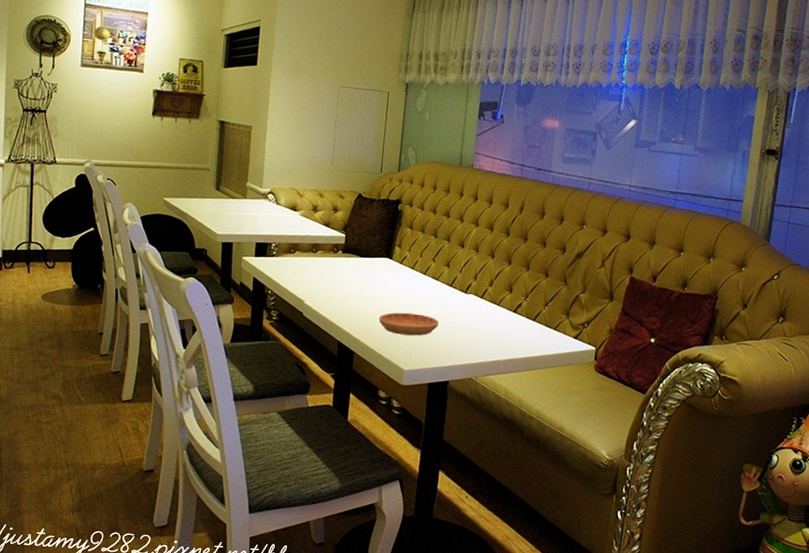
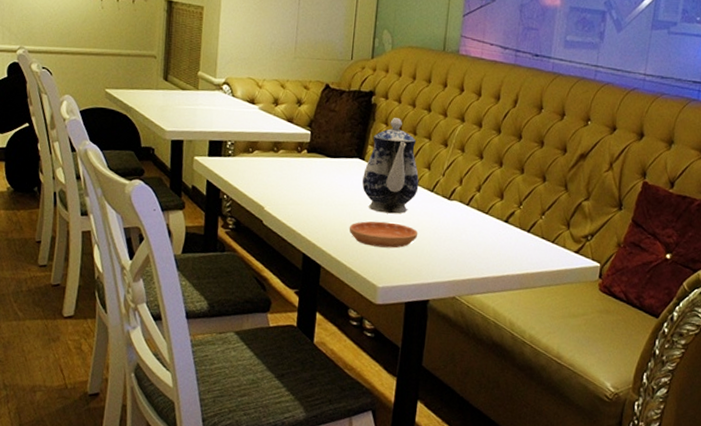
teapot: none [390,223,440,306] -> present [362,118,419,214]

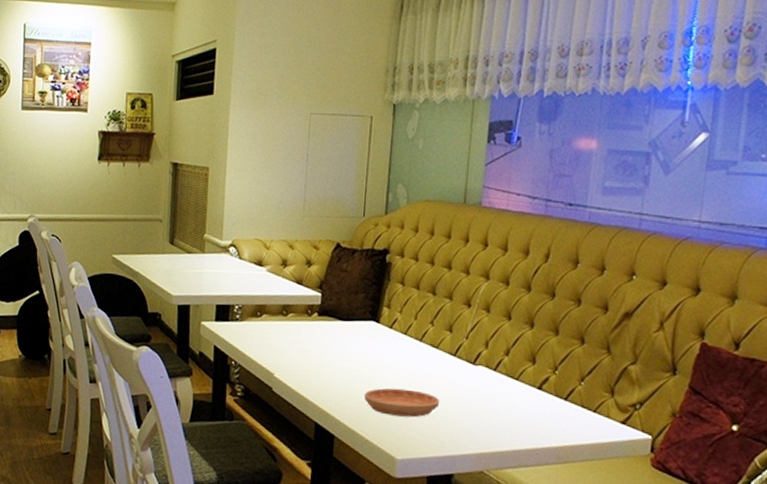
teapot: present [362,118,419,214] -> none [377,277,440,381]

